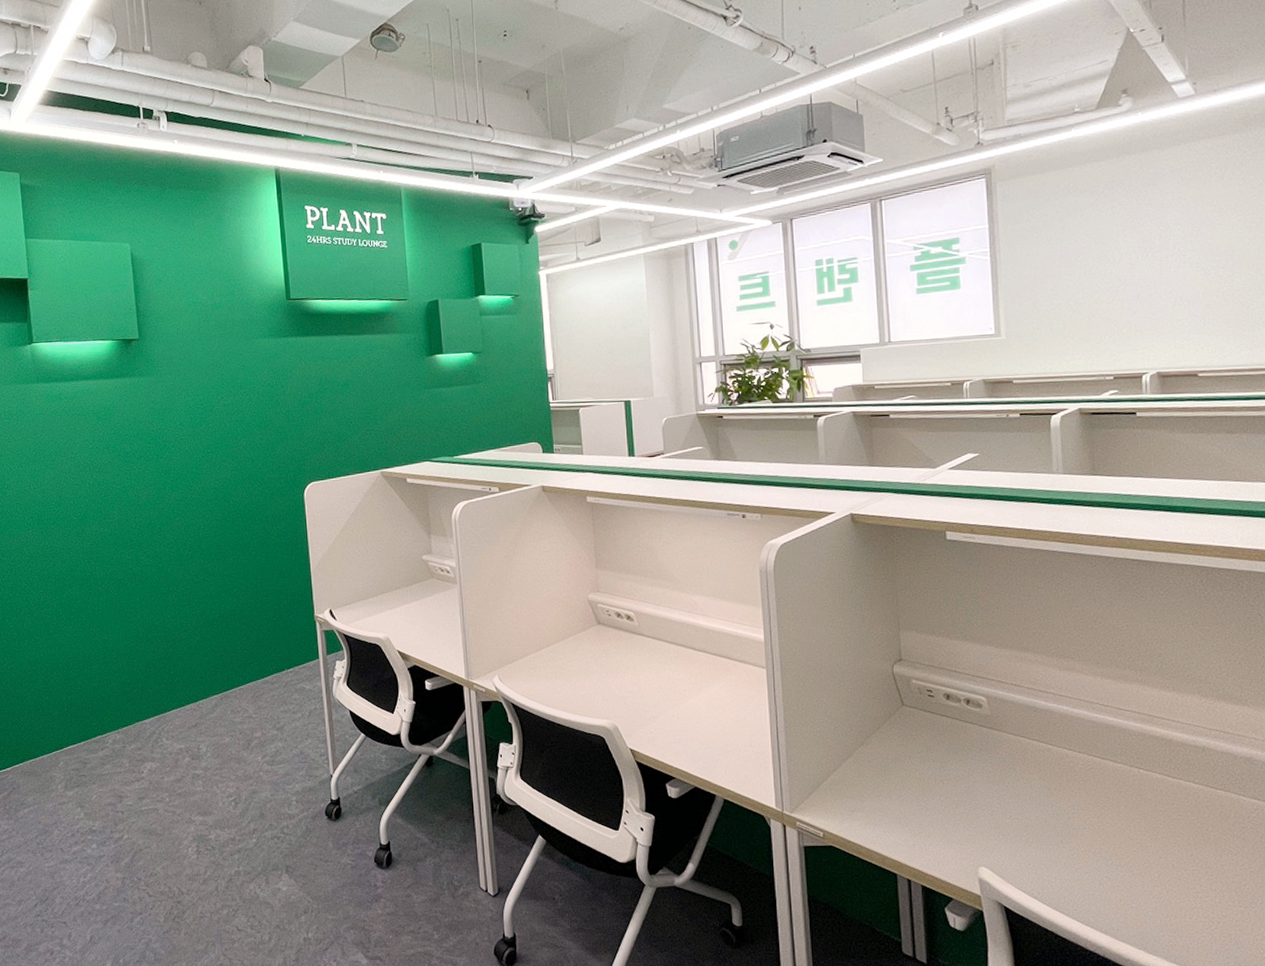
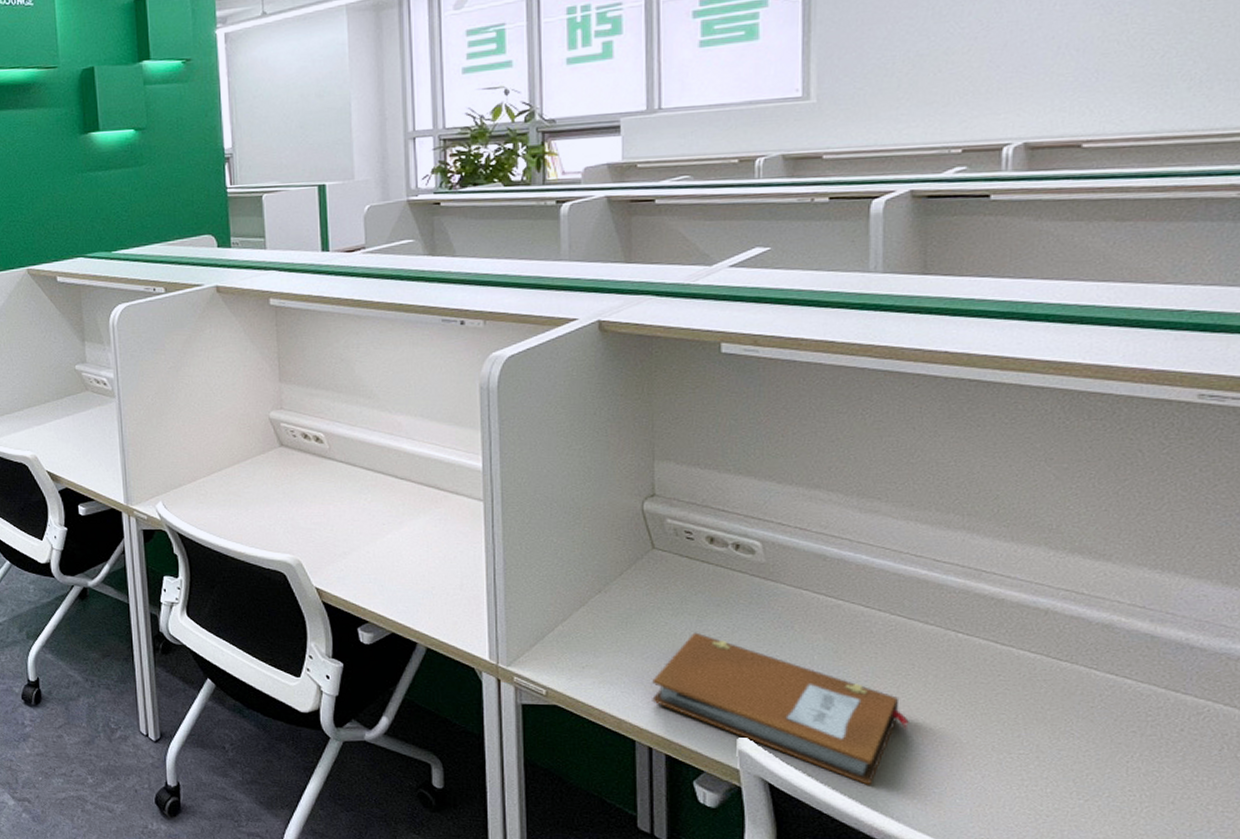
notebook: none [908,776,1108,904] -> present [652,632,909,785]

